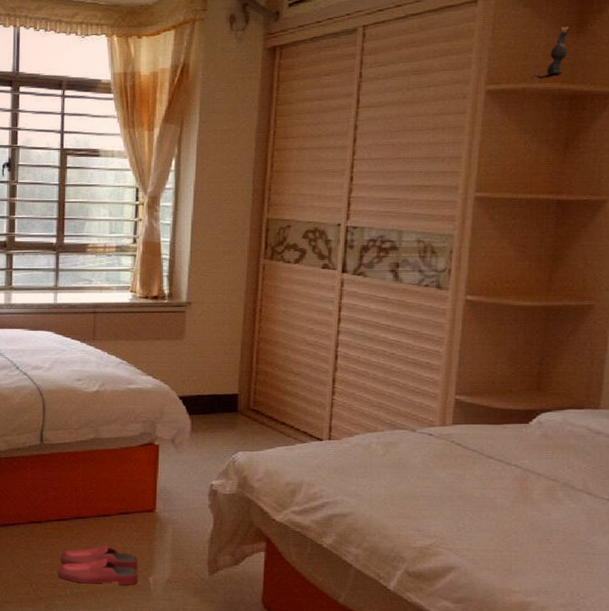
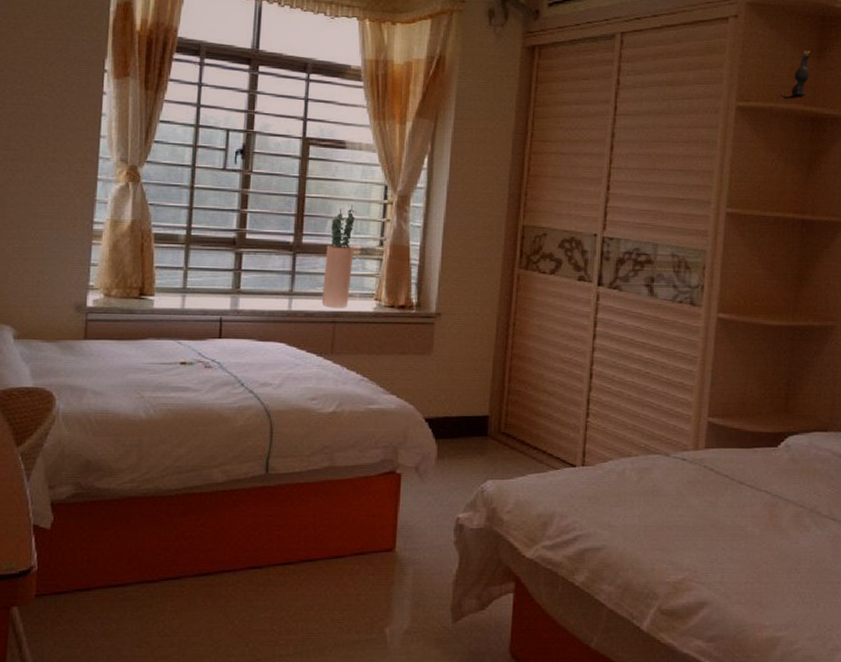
slippers: present [57,545,138,585] -> none [279,592,374,639]
vase: none [83,206,110,300] -> present [322,204,355,308]

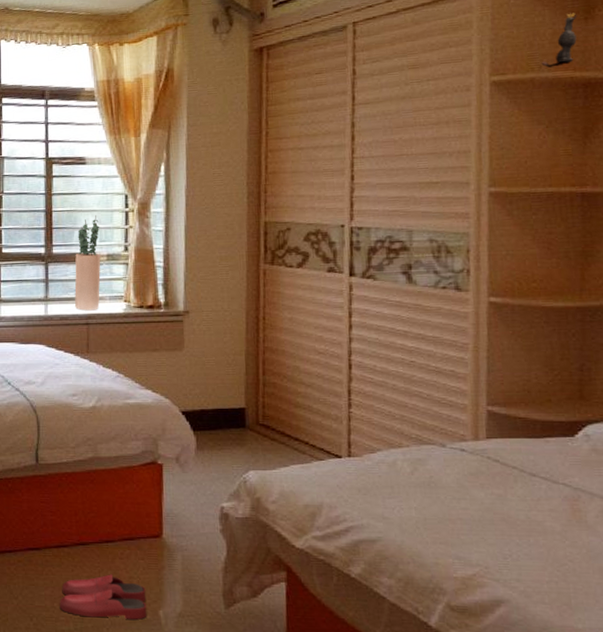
slippers: none [279,592,374,639] -> present [59,574,147,620]

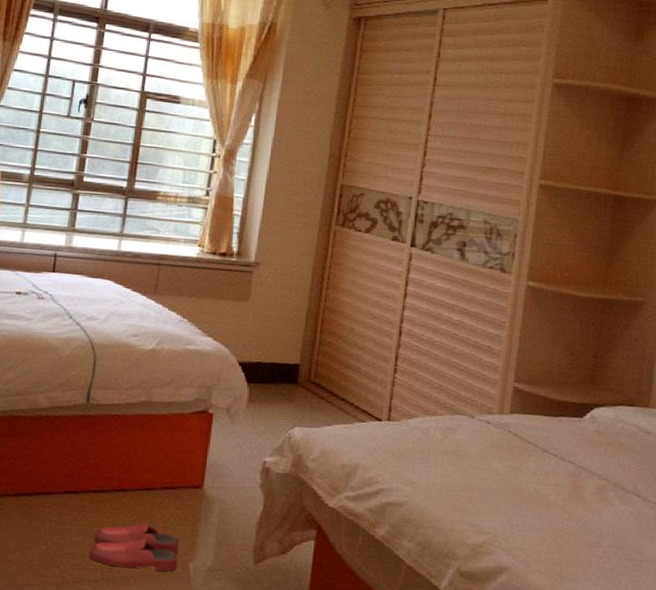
vase: present [74,214,101,311] -> none [149,155,185,252]
decorative figurine: present [541,12,577,68] -> none [595,33,629,79]

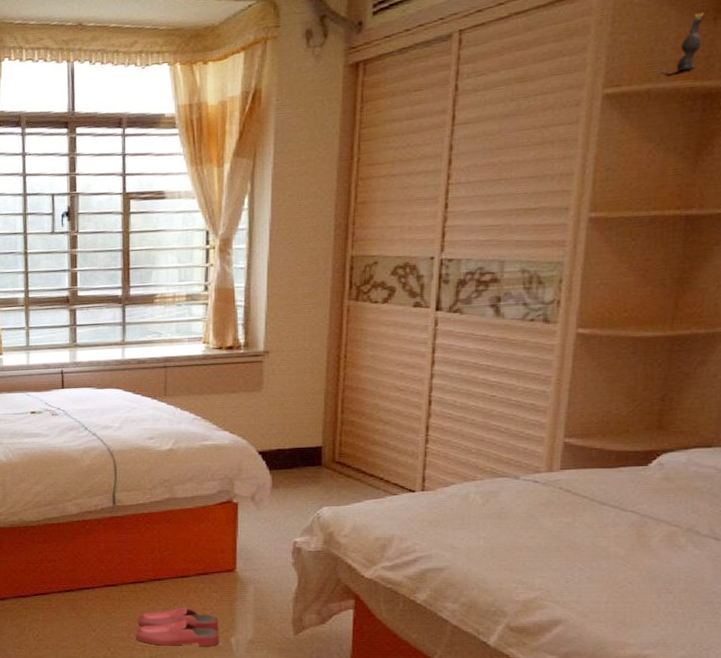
decorative figurine: none [595,33,629,79] -> present [660,12,706,77]

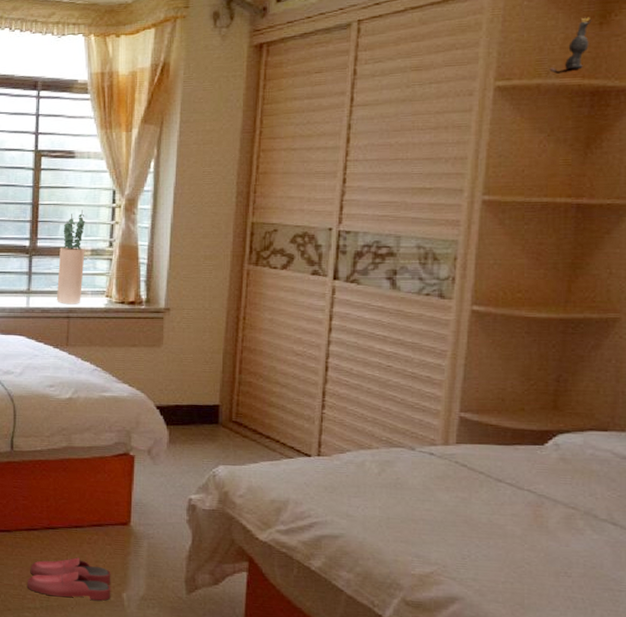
vase: none [152,252,180,354] -> present [57,209,85,304]

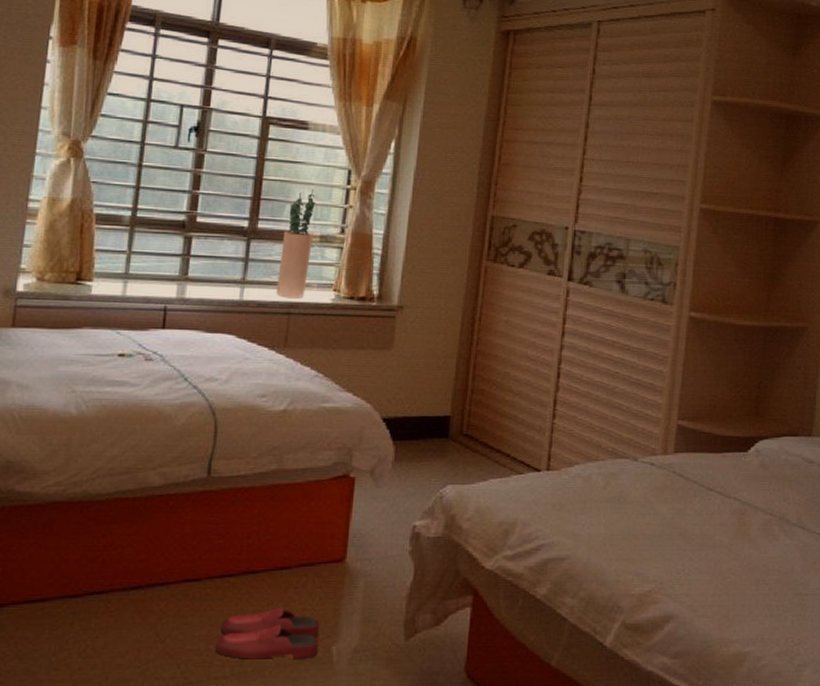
decorative figurine: present [549,17,592,74] -> none [755,46,787,96]

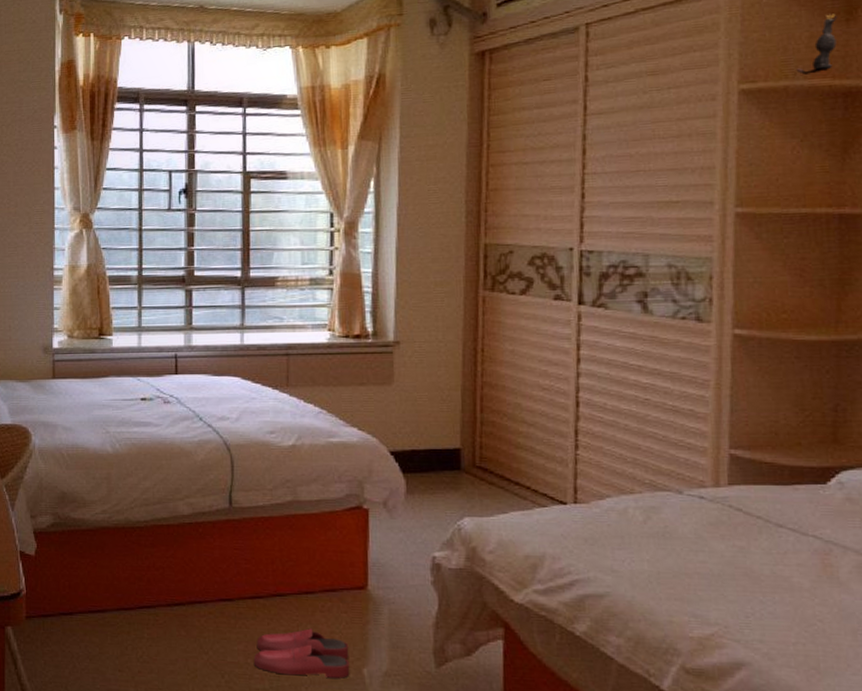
vase: present [277,188,315,299] -> none [273,234,303,340]
decorative figurine: none [755,46,787,96] -> present [796,13,838,75]

